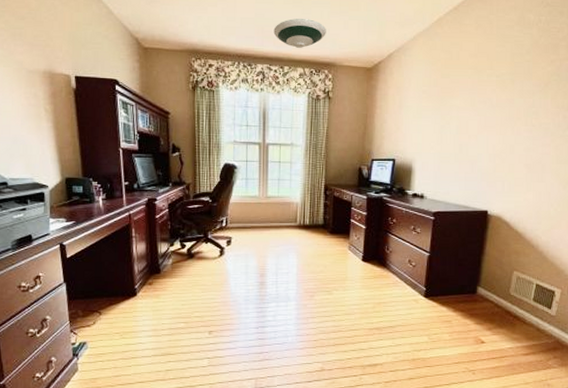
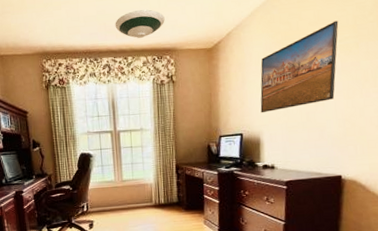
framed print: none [415,55,497,141] -> present [260,20,339,113]

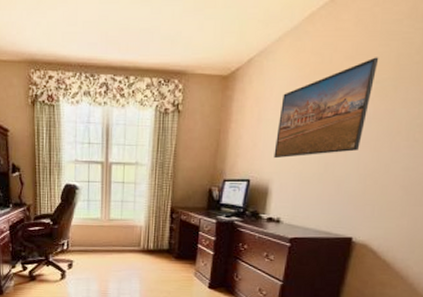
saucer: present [115,9,165,38] -> none [118,20,178,55]

